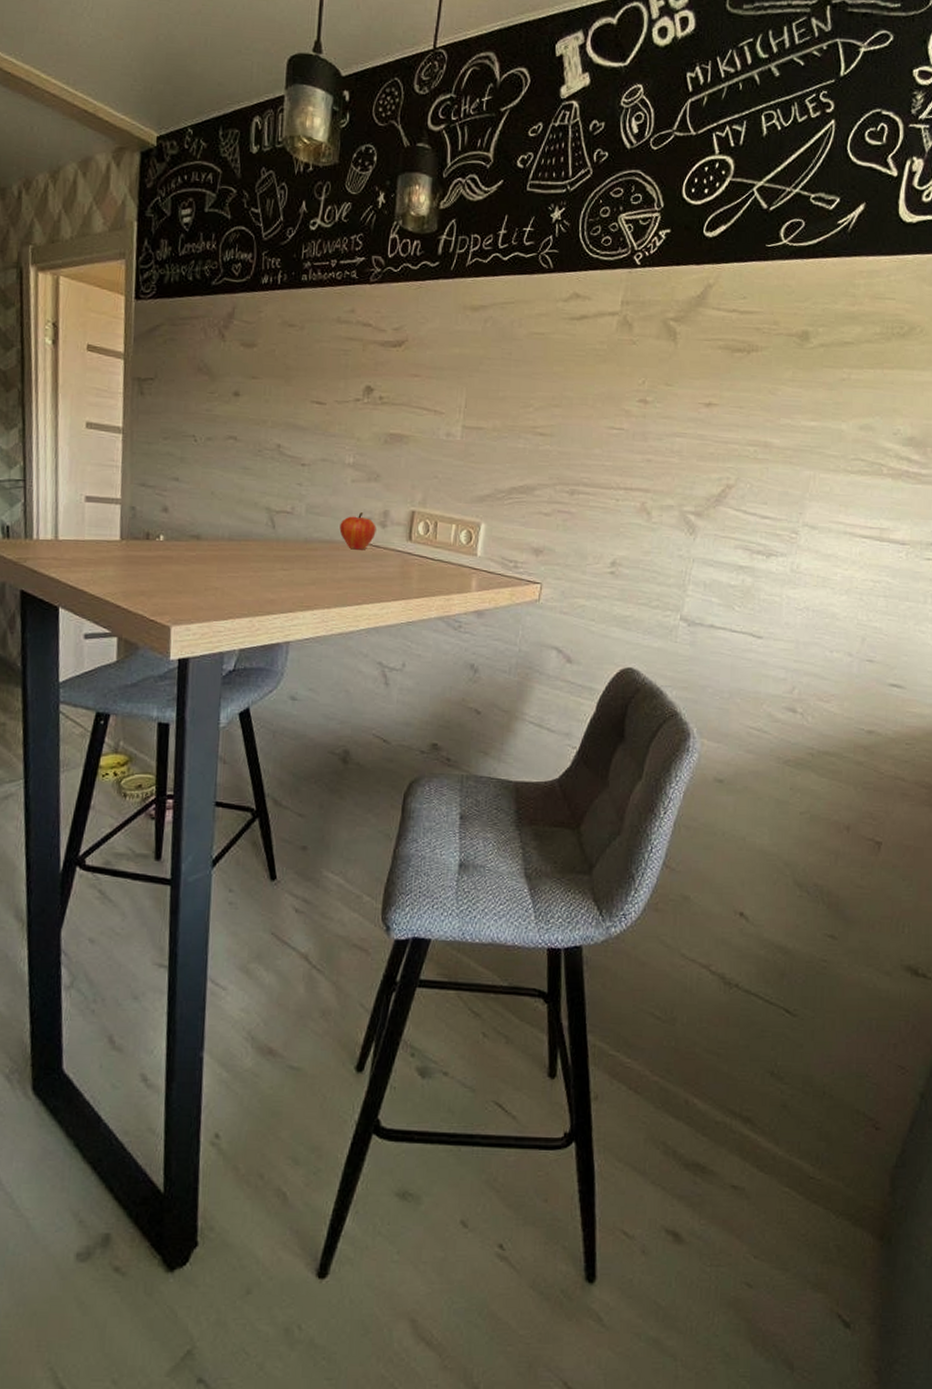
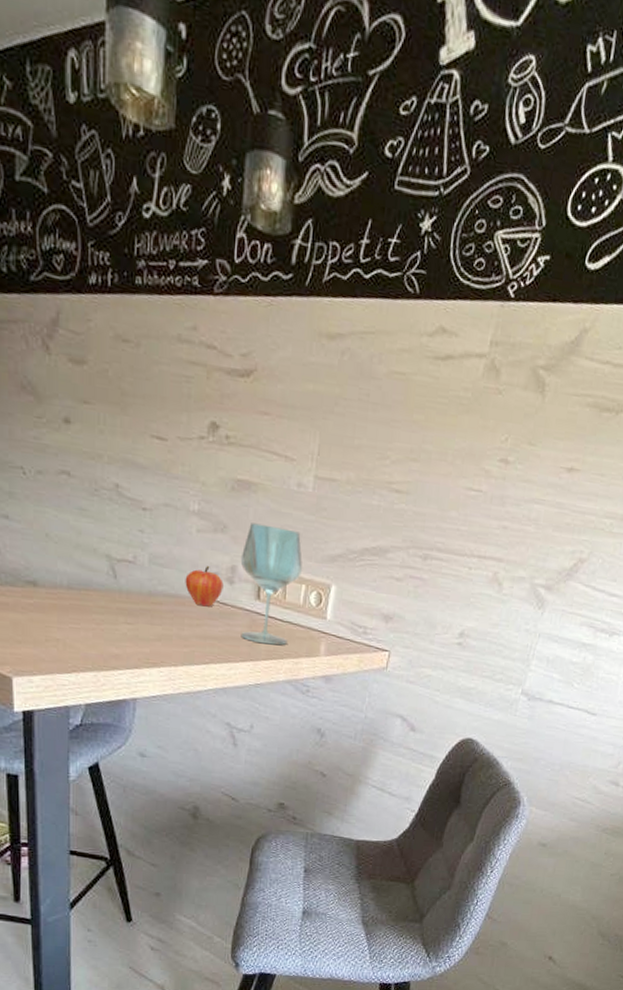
wine glass: none [392,471,453,583] -> present [240,523,303,646]

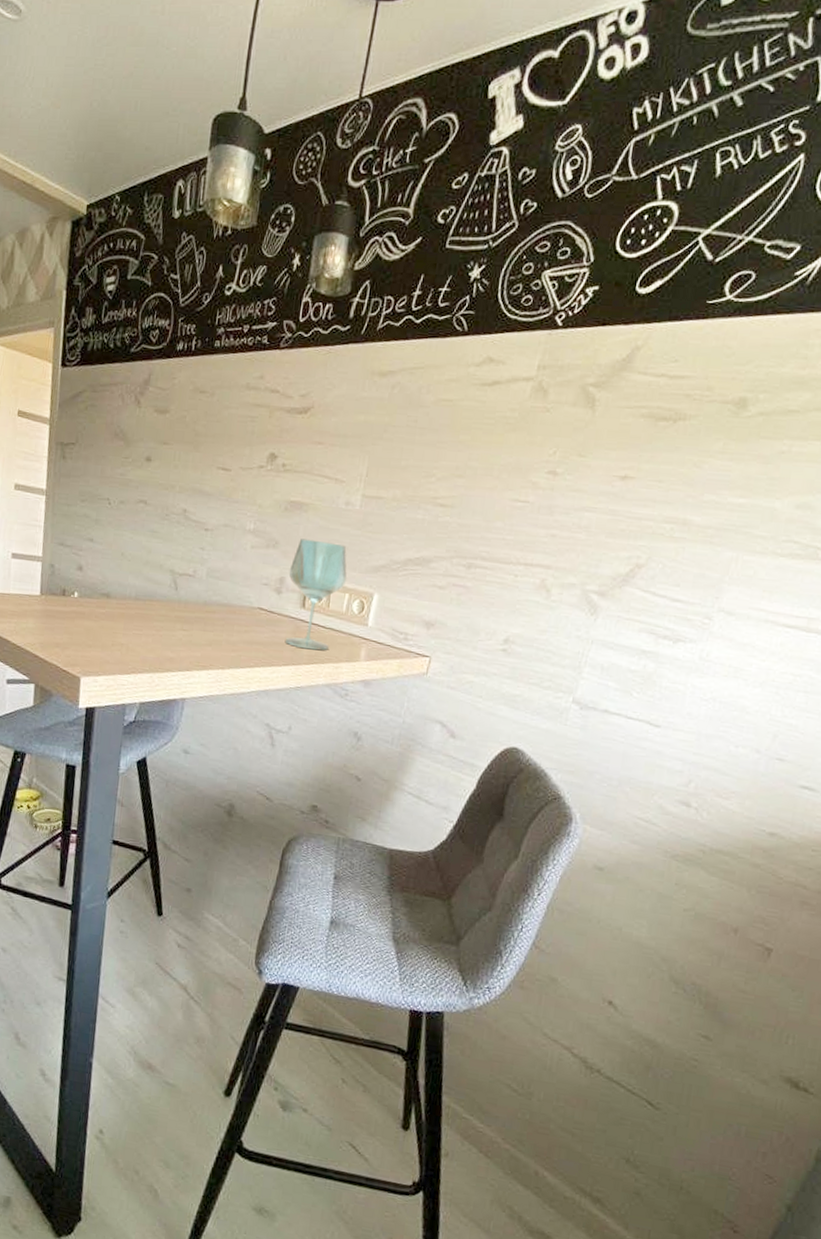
fruit: present [185,566,224,607] -> none [237,578,272,615]

